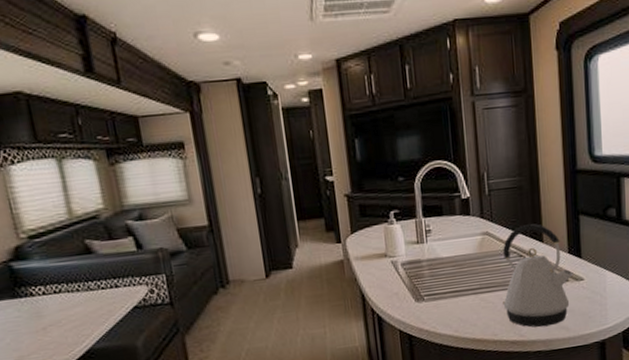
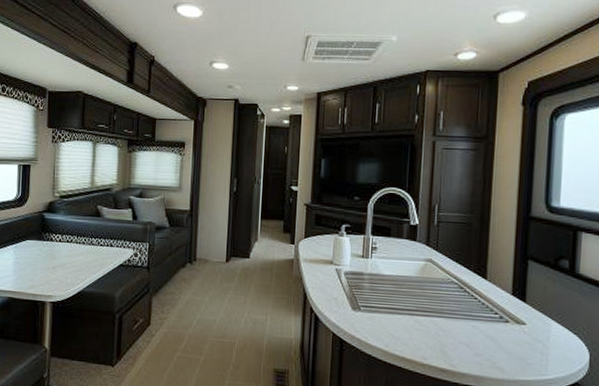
kettle: present [502,224,574,328] -> none [436,259,515,363]

